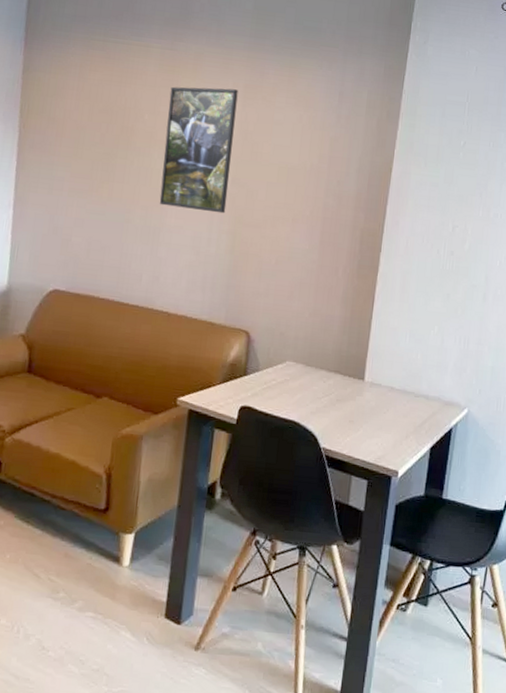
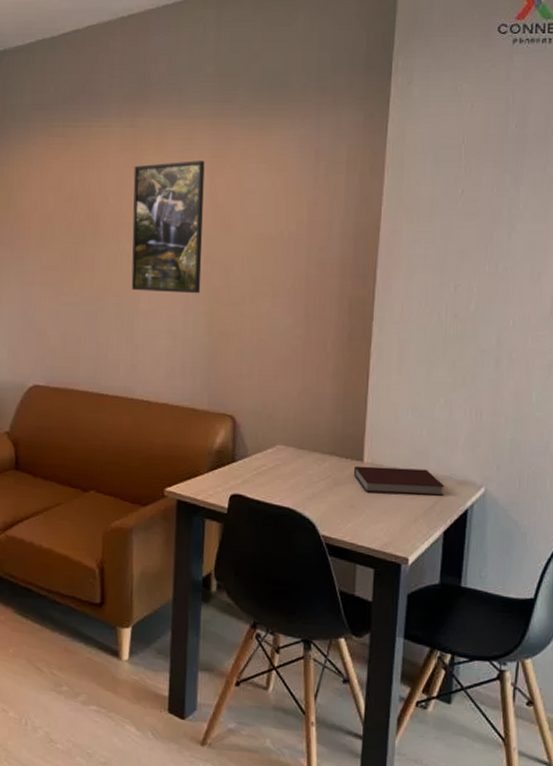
notebook: none [355,384,434,415] -> present [354,466,445,496]

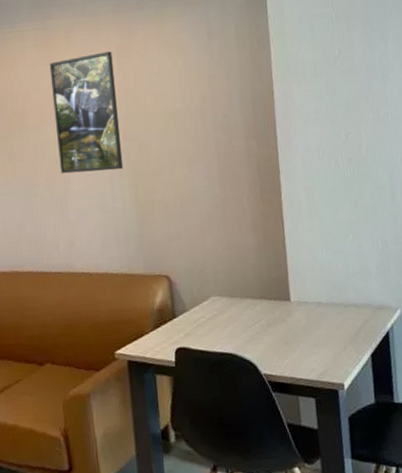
notebook: present [354,466,445,496] -> none [283,300,365,328]

